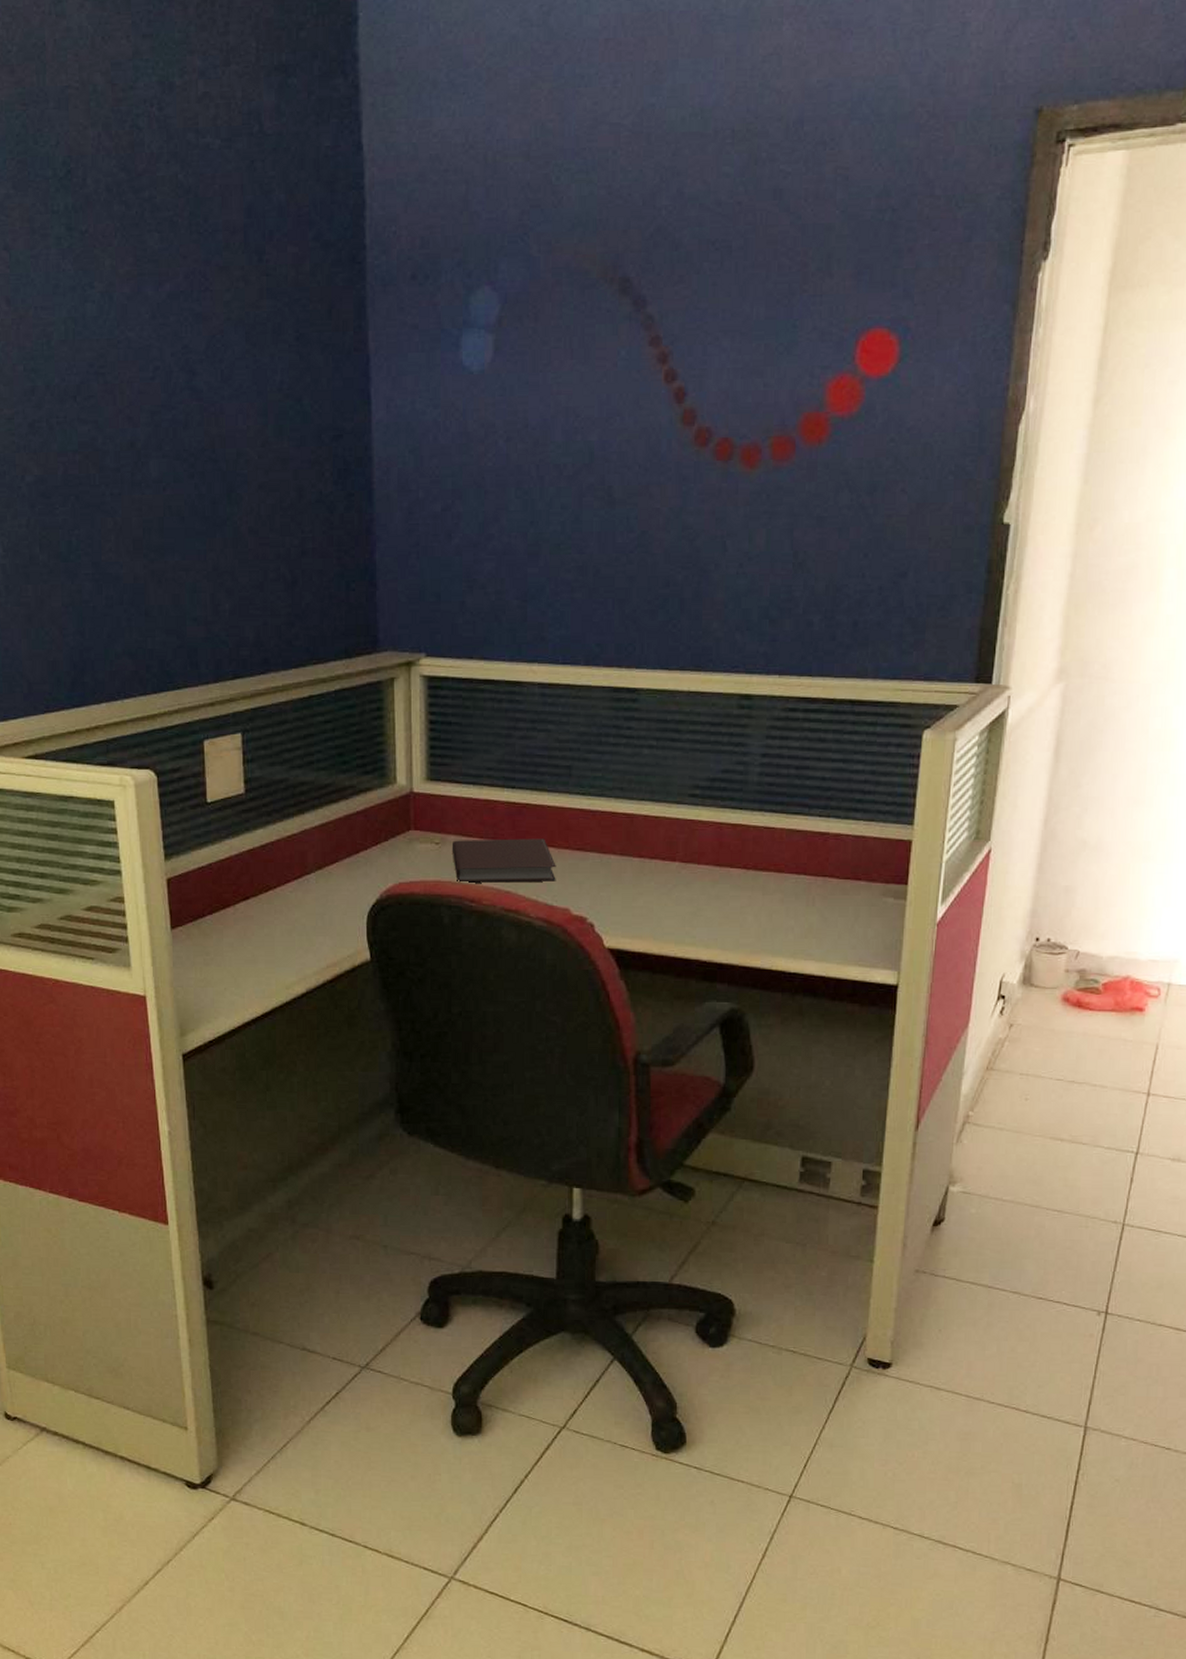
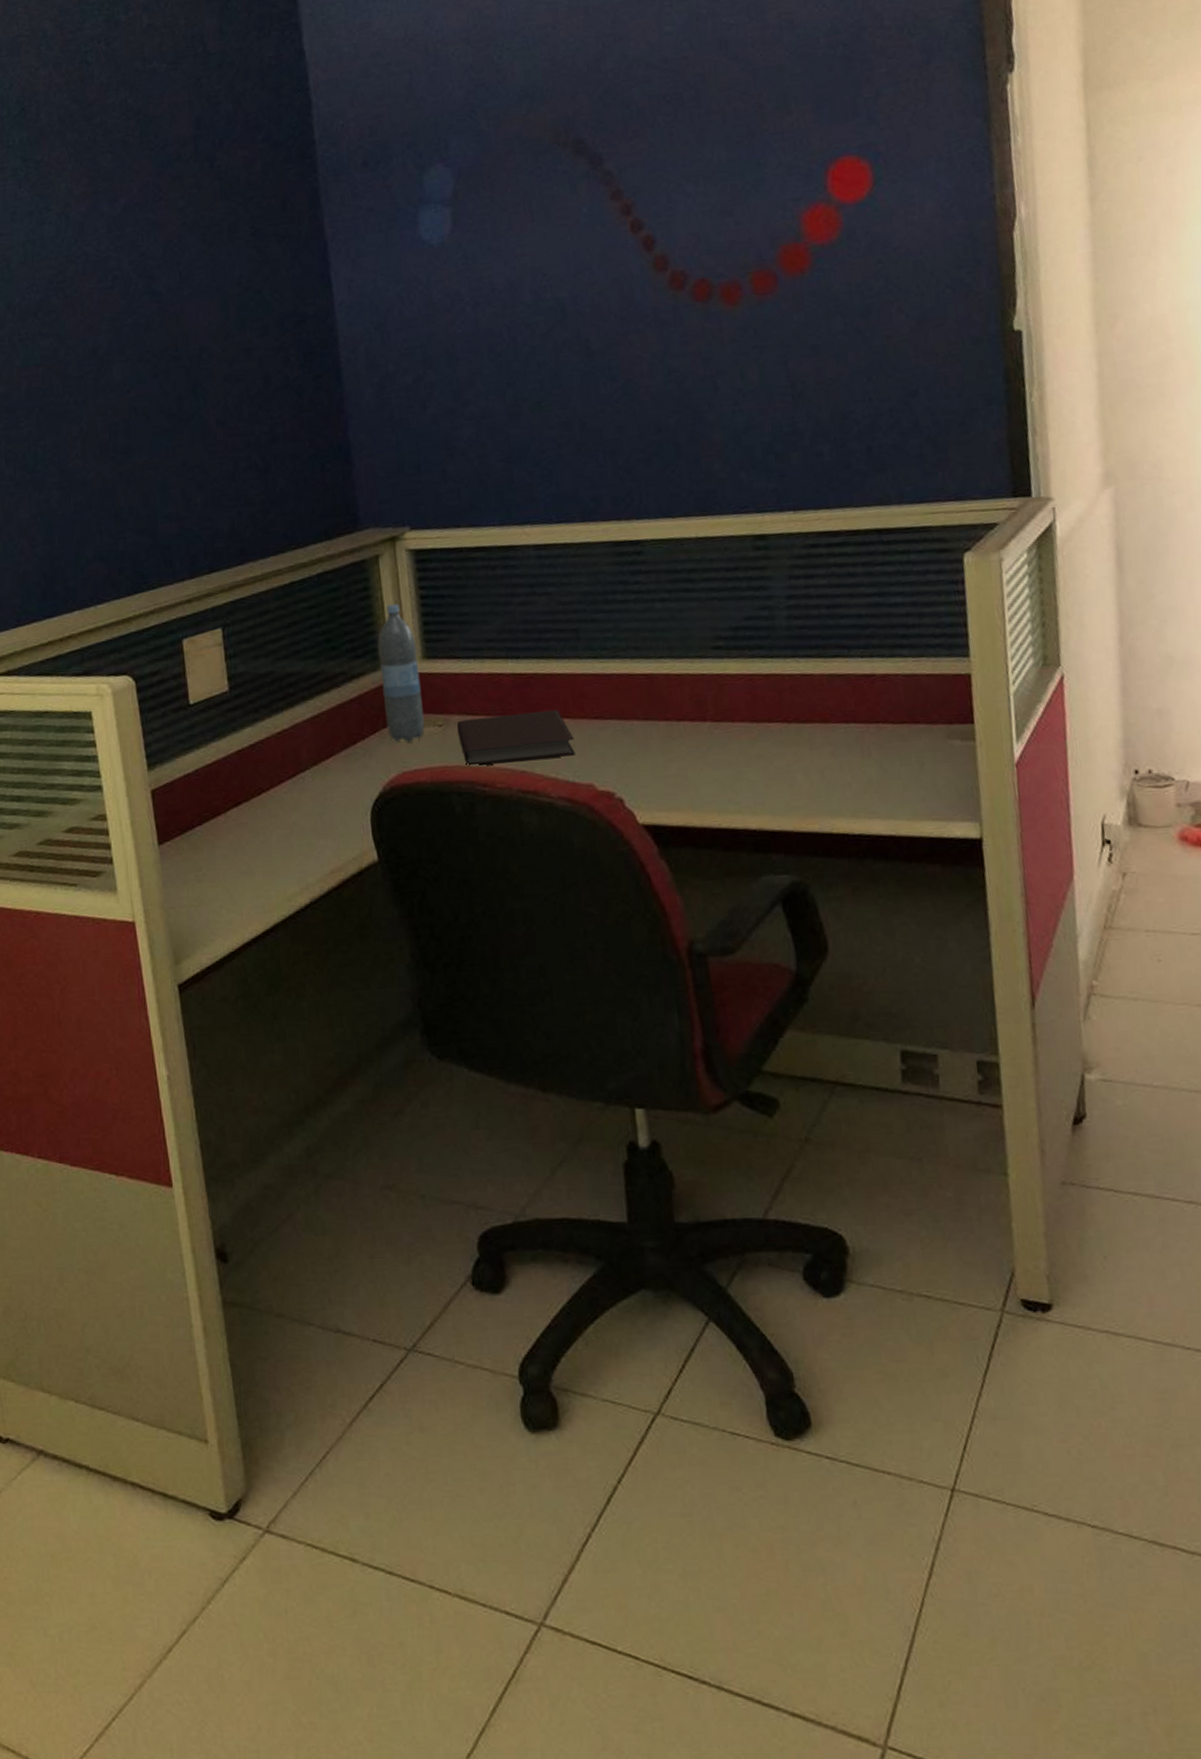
water bottle: none [385,727,422,856] -> present [377,604,425,742]

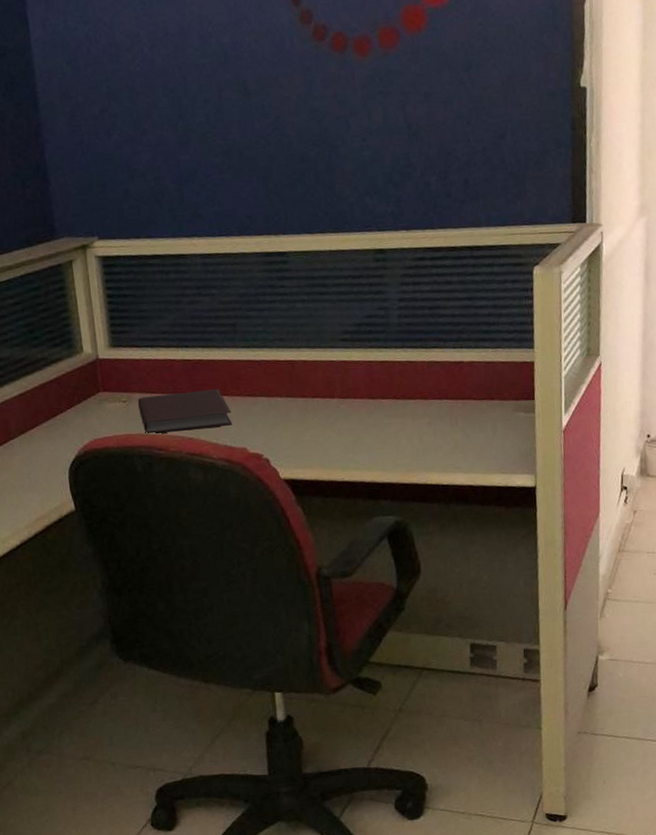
water bottle: present [377,604,425,742] -> none [72,302,112,415]

